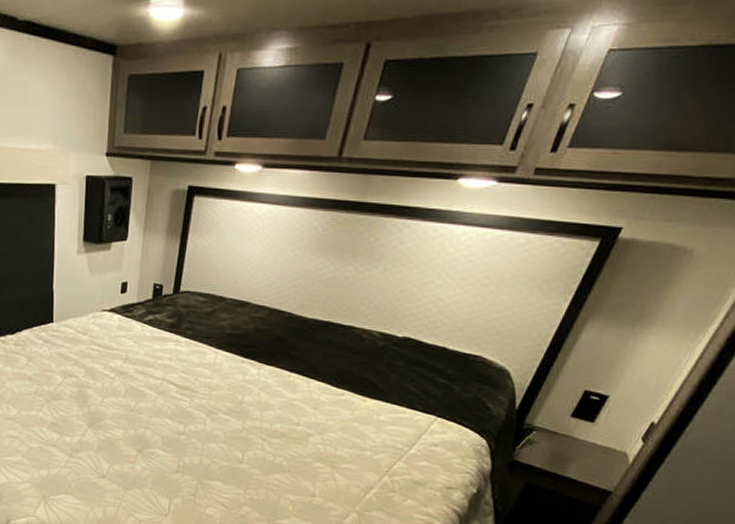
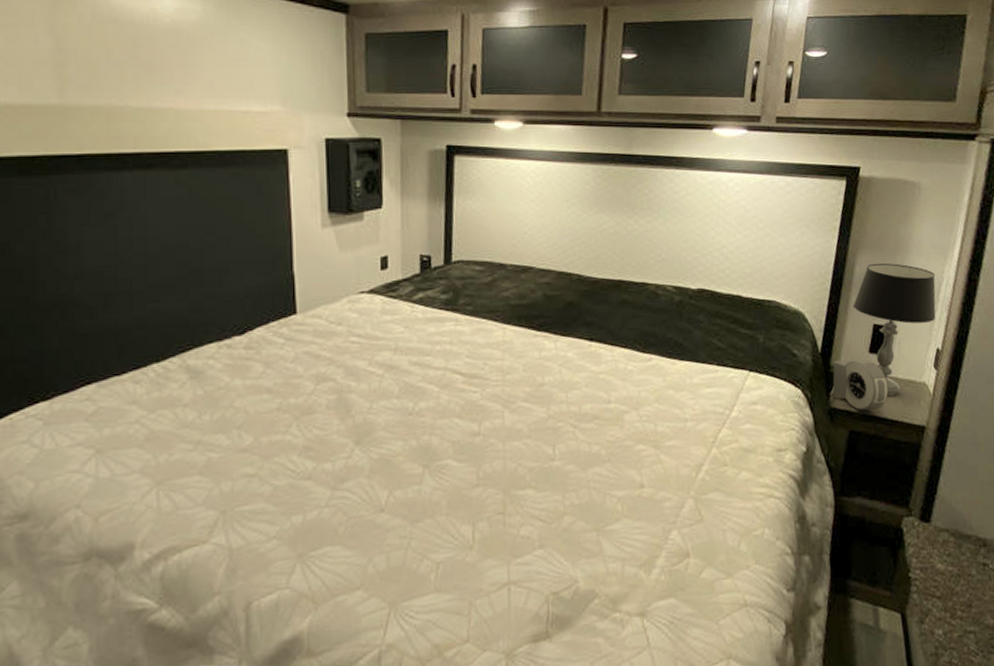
alarm clock: none [519,418,583,470] -> present [833,359,889,412]
table lamp: none [566,330,678,460] -> present [852,263,936,396]

